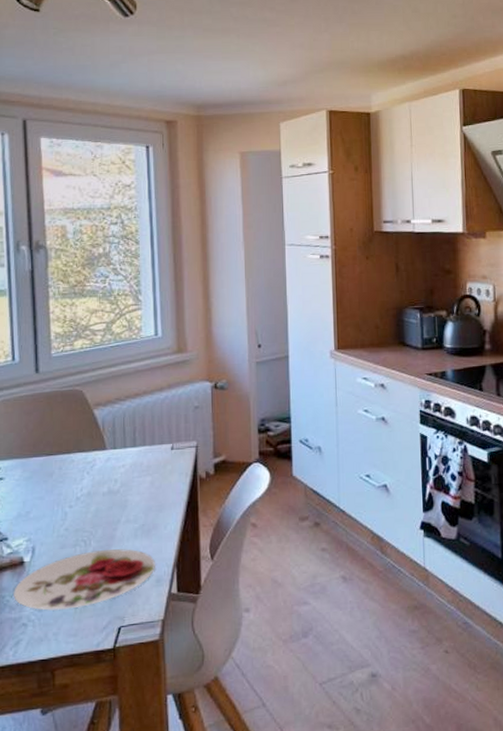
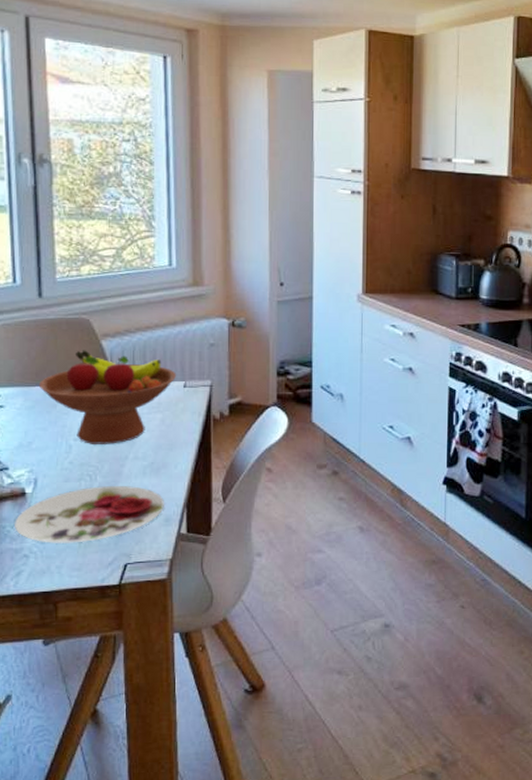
fruit bowl: none [35,420,164,510] -> present [38,350,176,444]

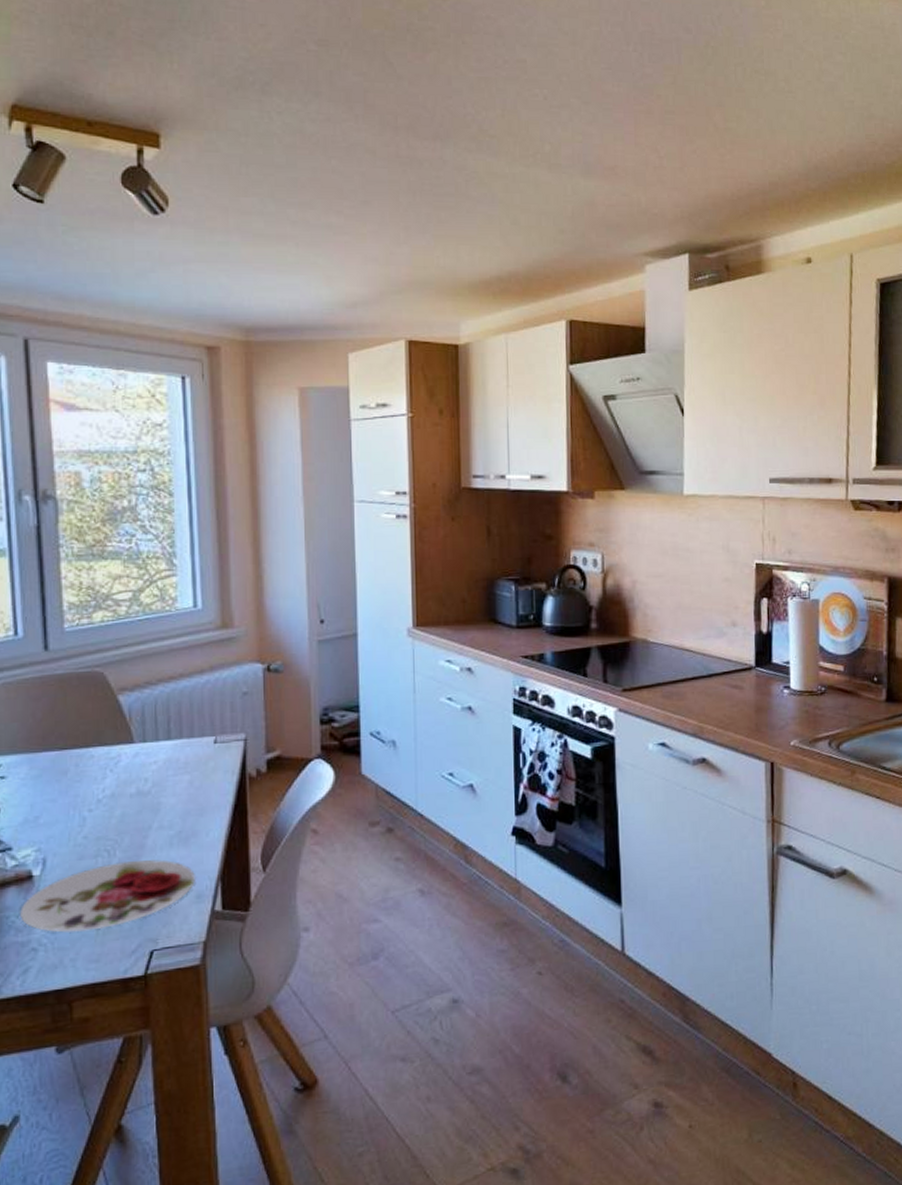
fruit bowl: present [38,350,176,444] -> none [45,707,205,815]

